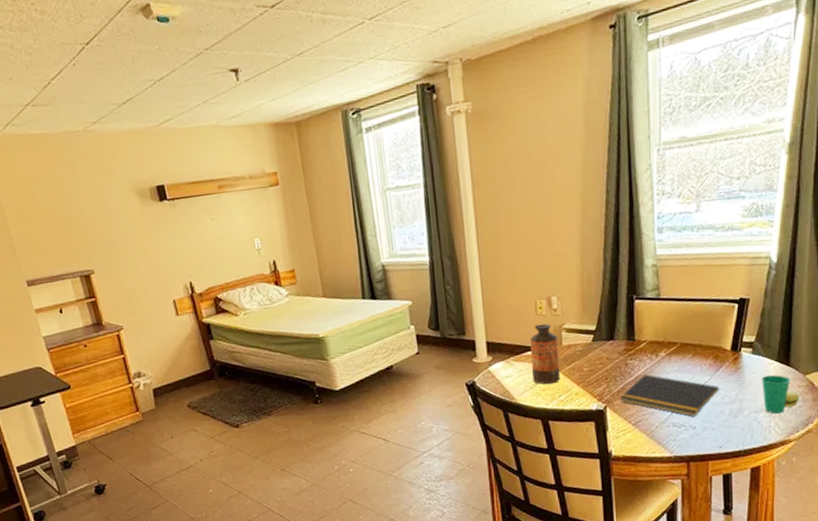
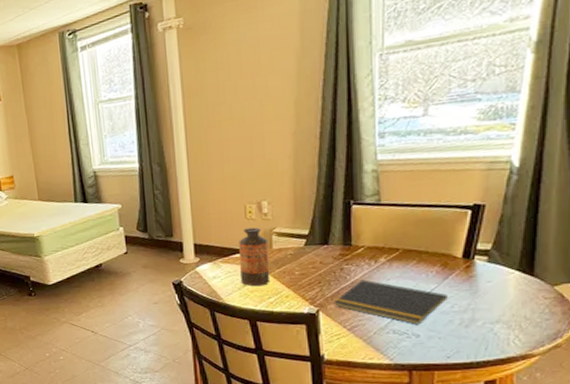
cup: present [761,374,800,414] -> none [499,285,546,326]

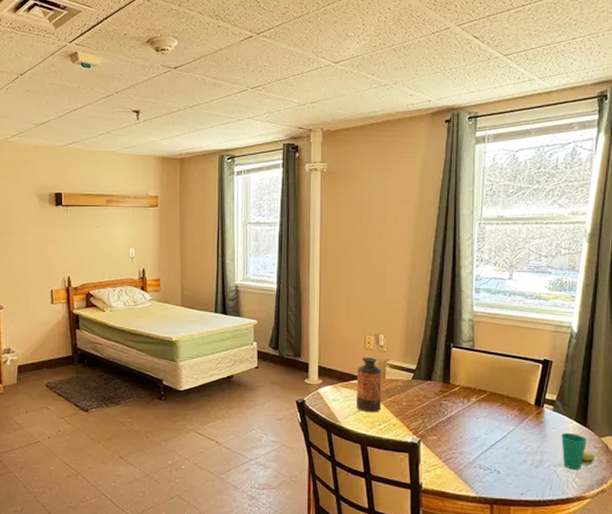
notepad: present [333,279,448,325] -> none [433,416,523,462]
cup: none [499,285,546,326] -> present [561,433,596,470]

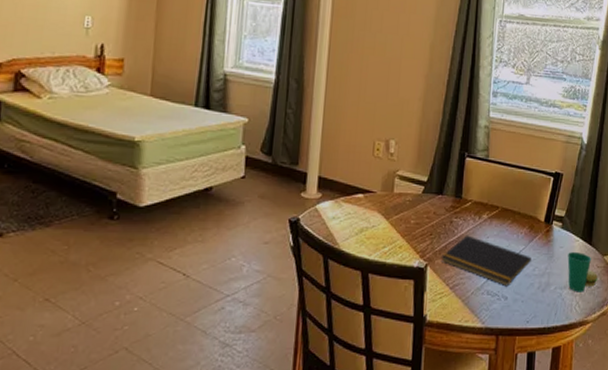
bottle: present [355,357,382,413] -> none [358,166,391,233]
notepad: none [433,416,523,462] -> present [441,235,531,287]

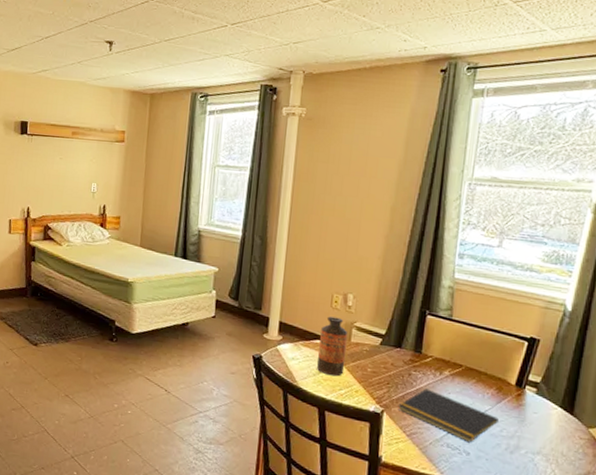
bottle: none [358,166,391,233] -> present [316,316,348,377]
cup: present [567,252,598,292] -> none [542,419,581,461]

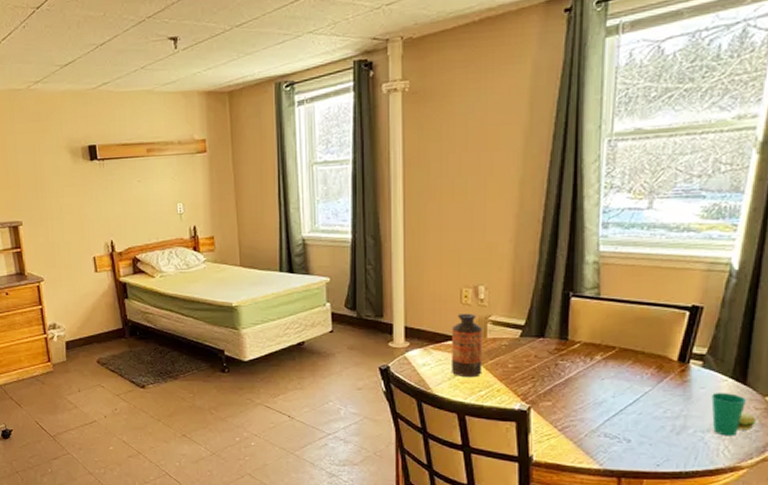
notepad: present [397,388,499,443] -> none [546,377,661,429]
cup: none [542,419,581,461] -> present [711,393,757,436]

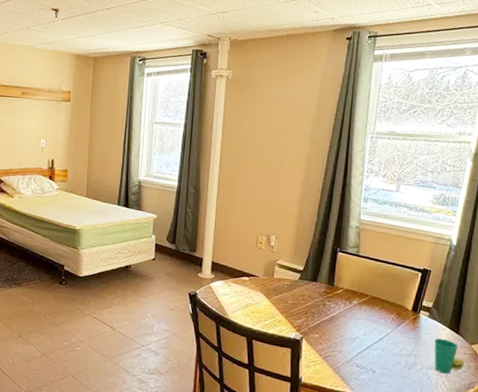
bottle: present [450,313,483,378] -> none [244,256,272,309]

